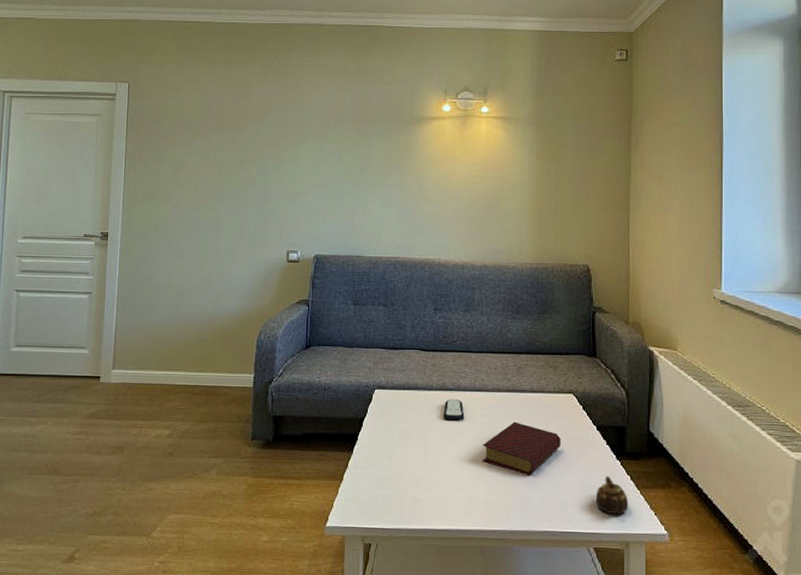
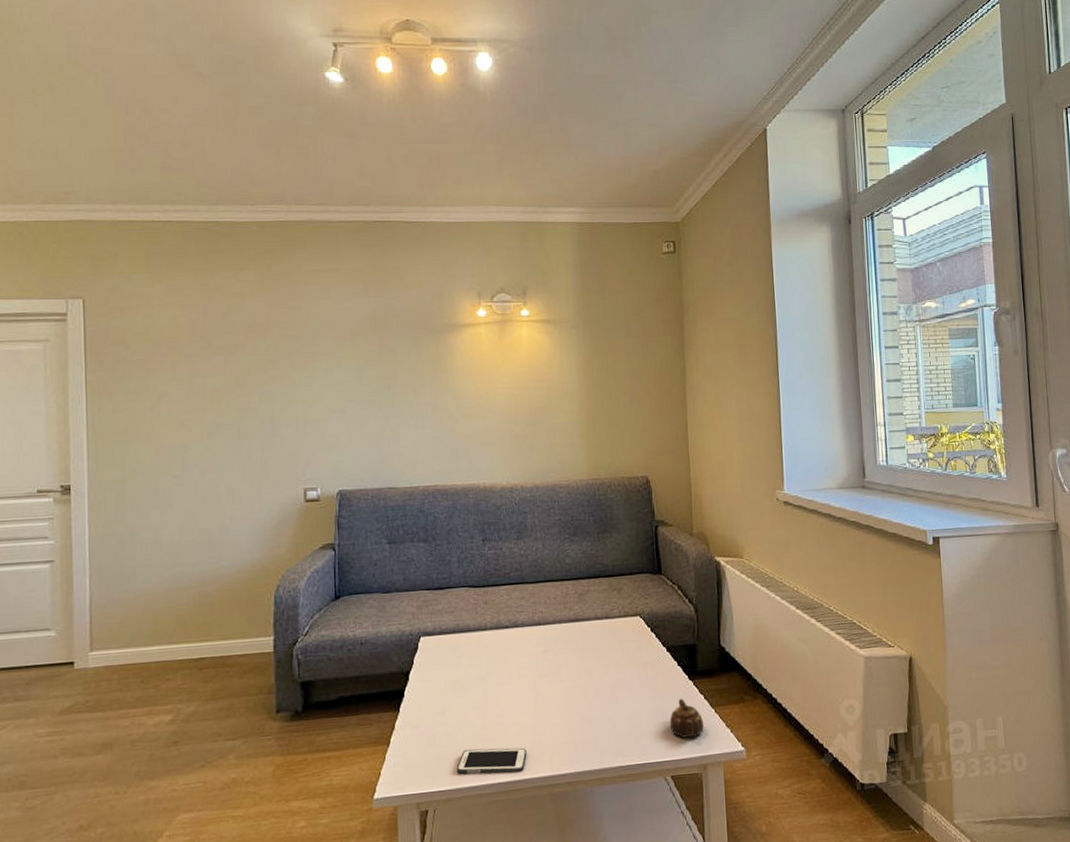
cell phone: none [398,494,461,523] -> present [456,747,527,774]
remote control: present [443,399,465,422] -> none [500,637,524,663]
book: present [482,421,561,476] -> none [545,653,630,710]

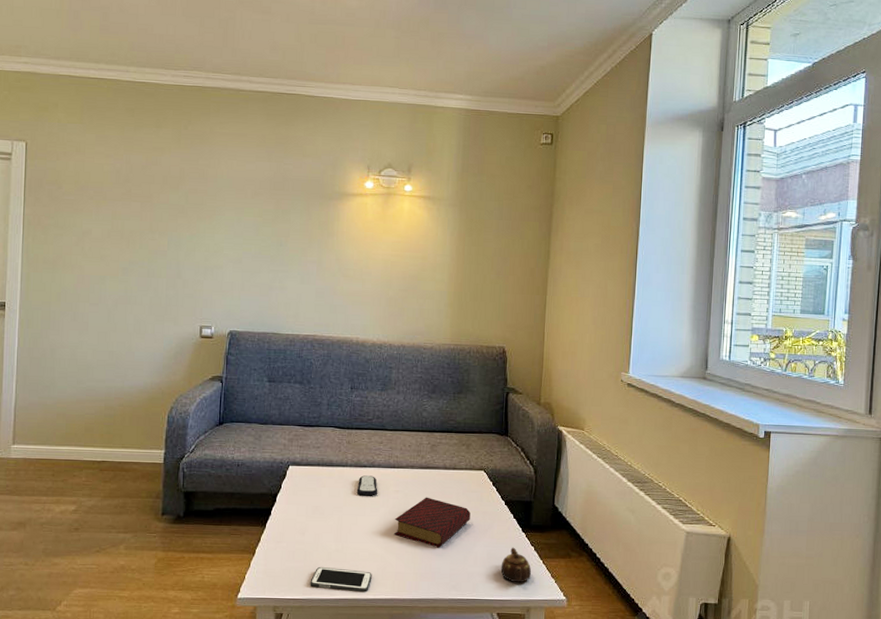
remote control: none [500,637,524,663] -> present [356,475,378,497]
book: none [545,653,630,710] -> present [393,497,471,548]

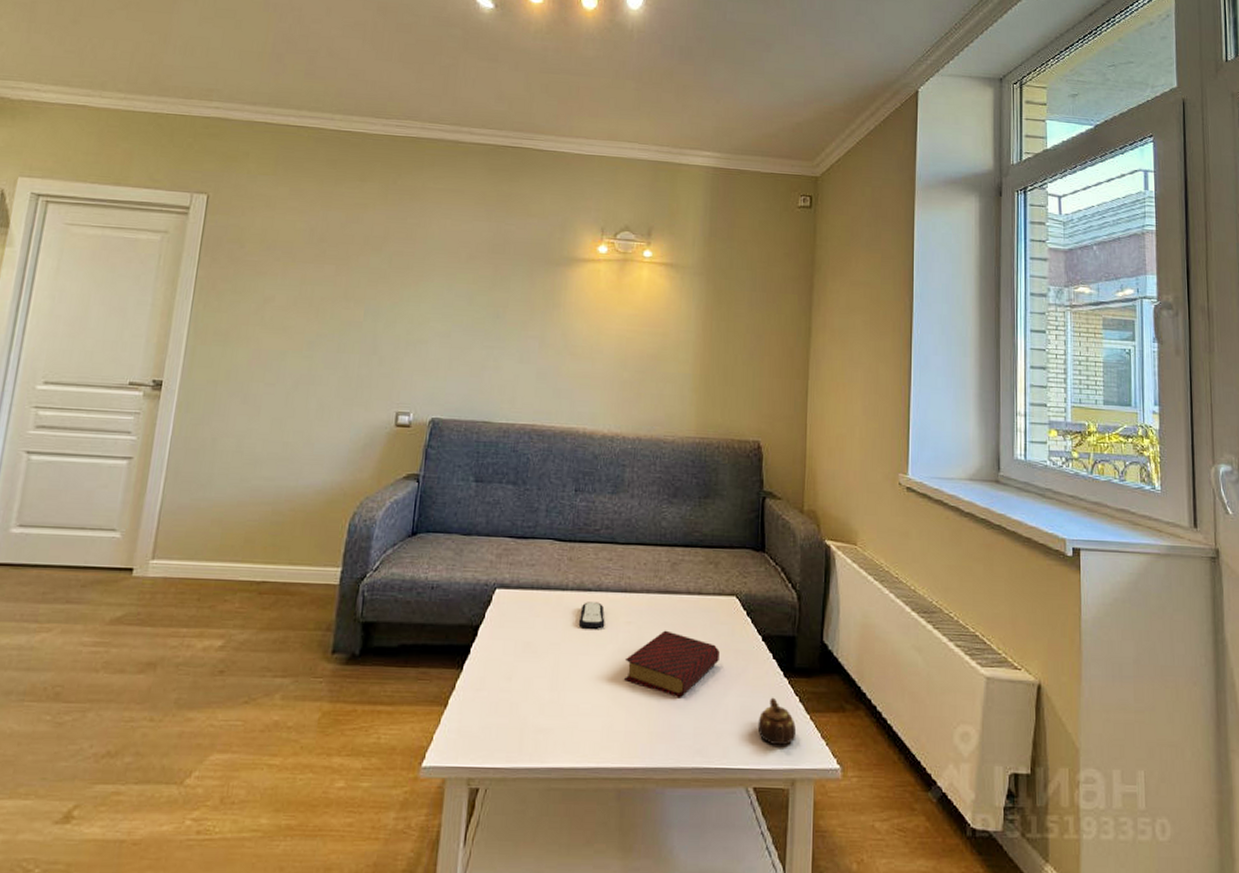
cell phone: present [310,566,372,592] -> none [515,723,595,759]

